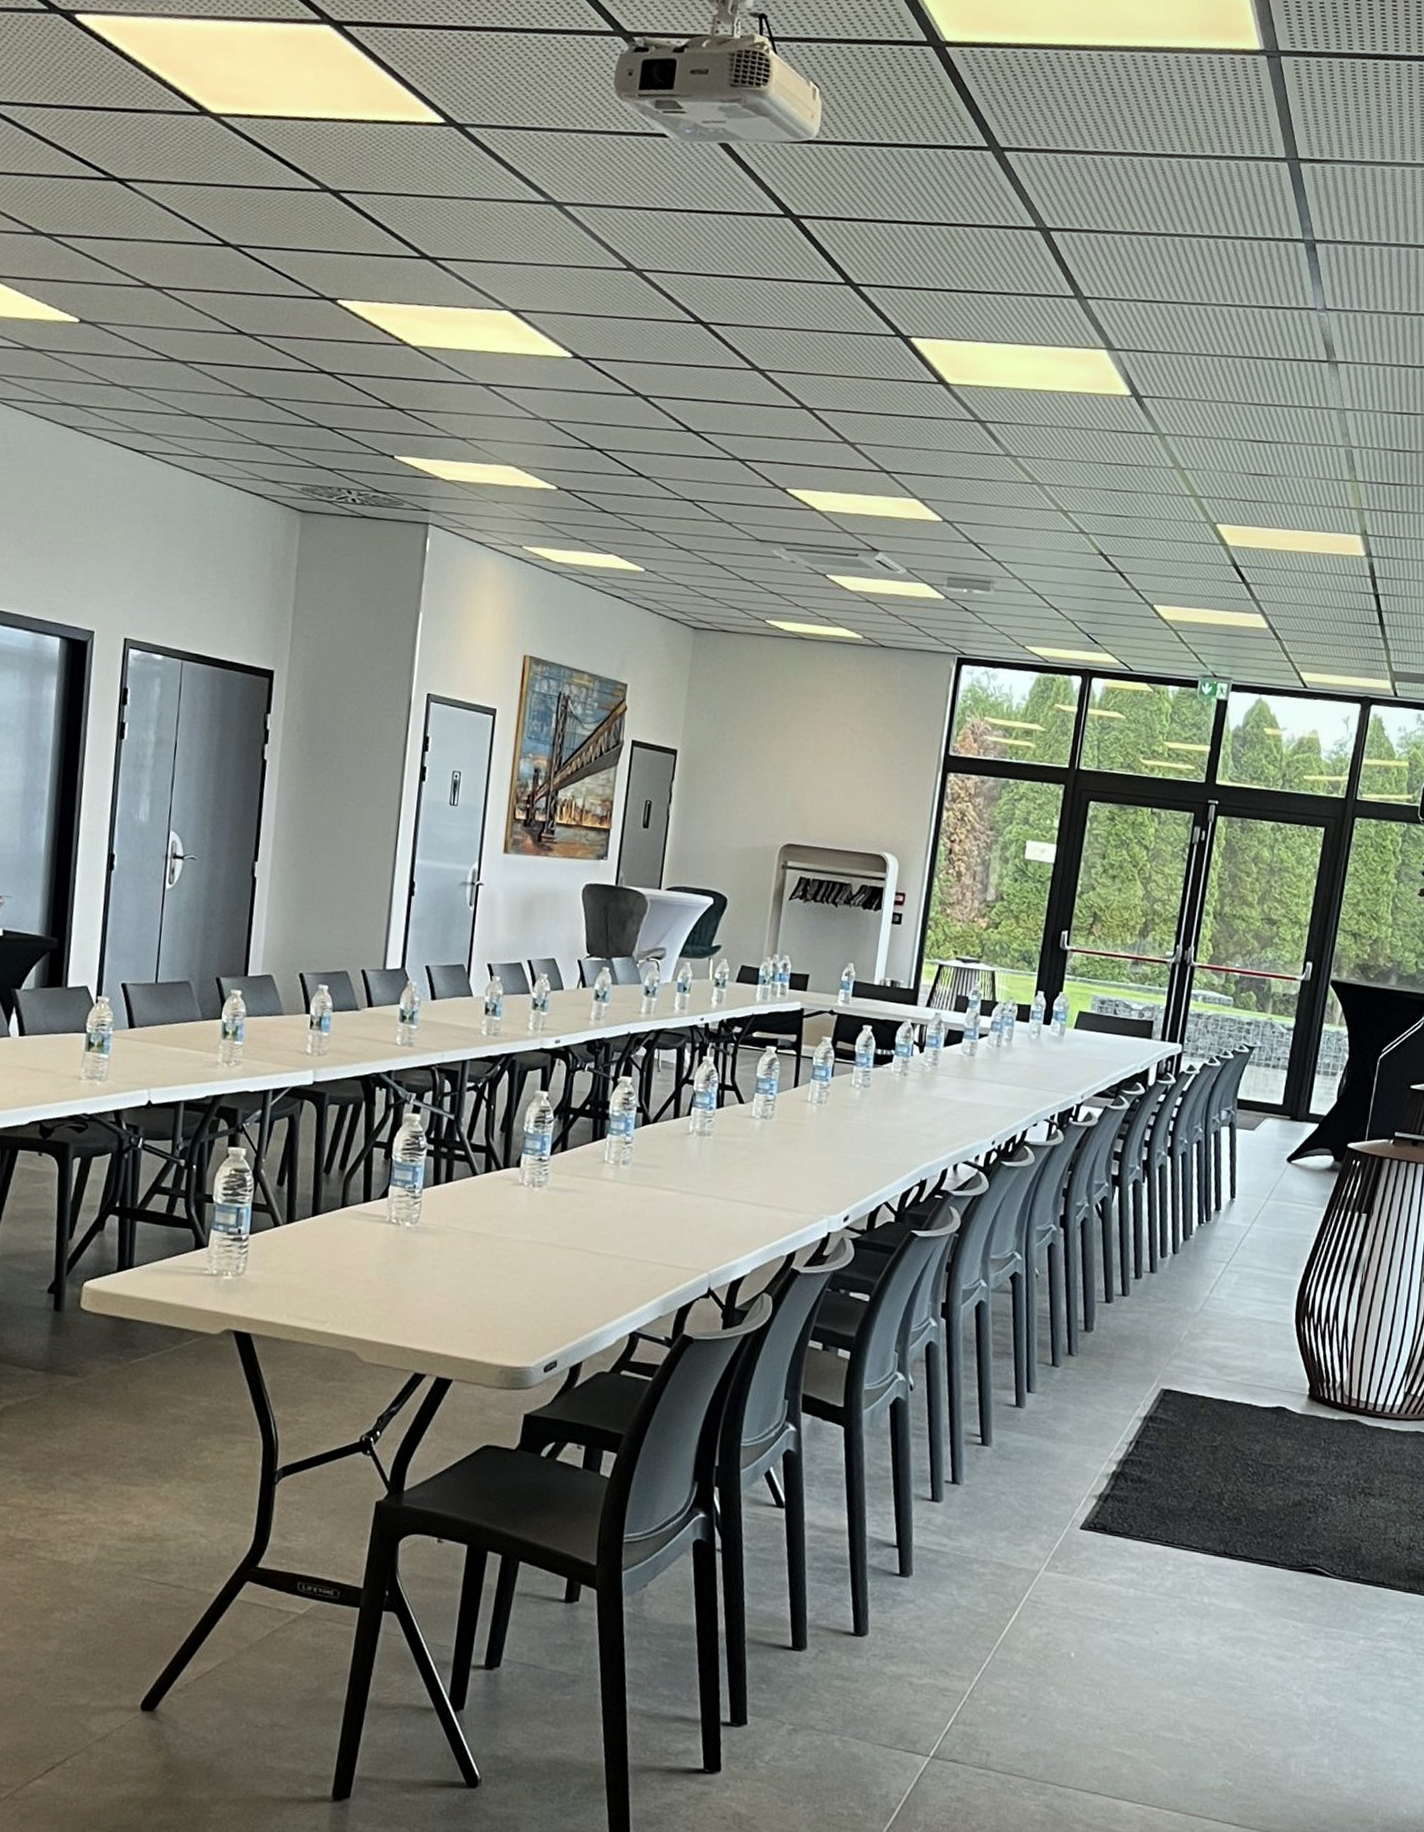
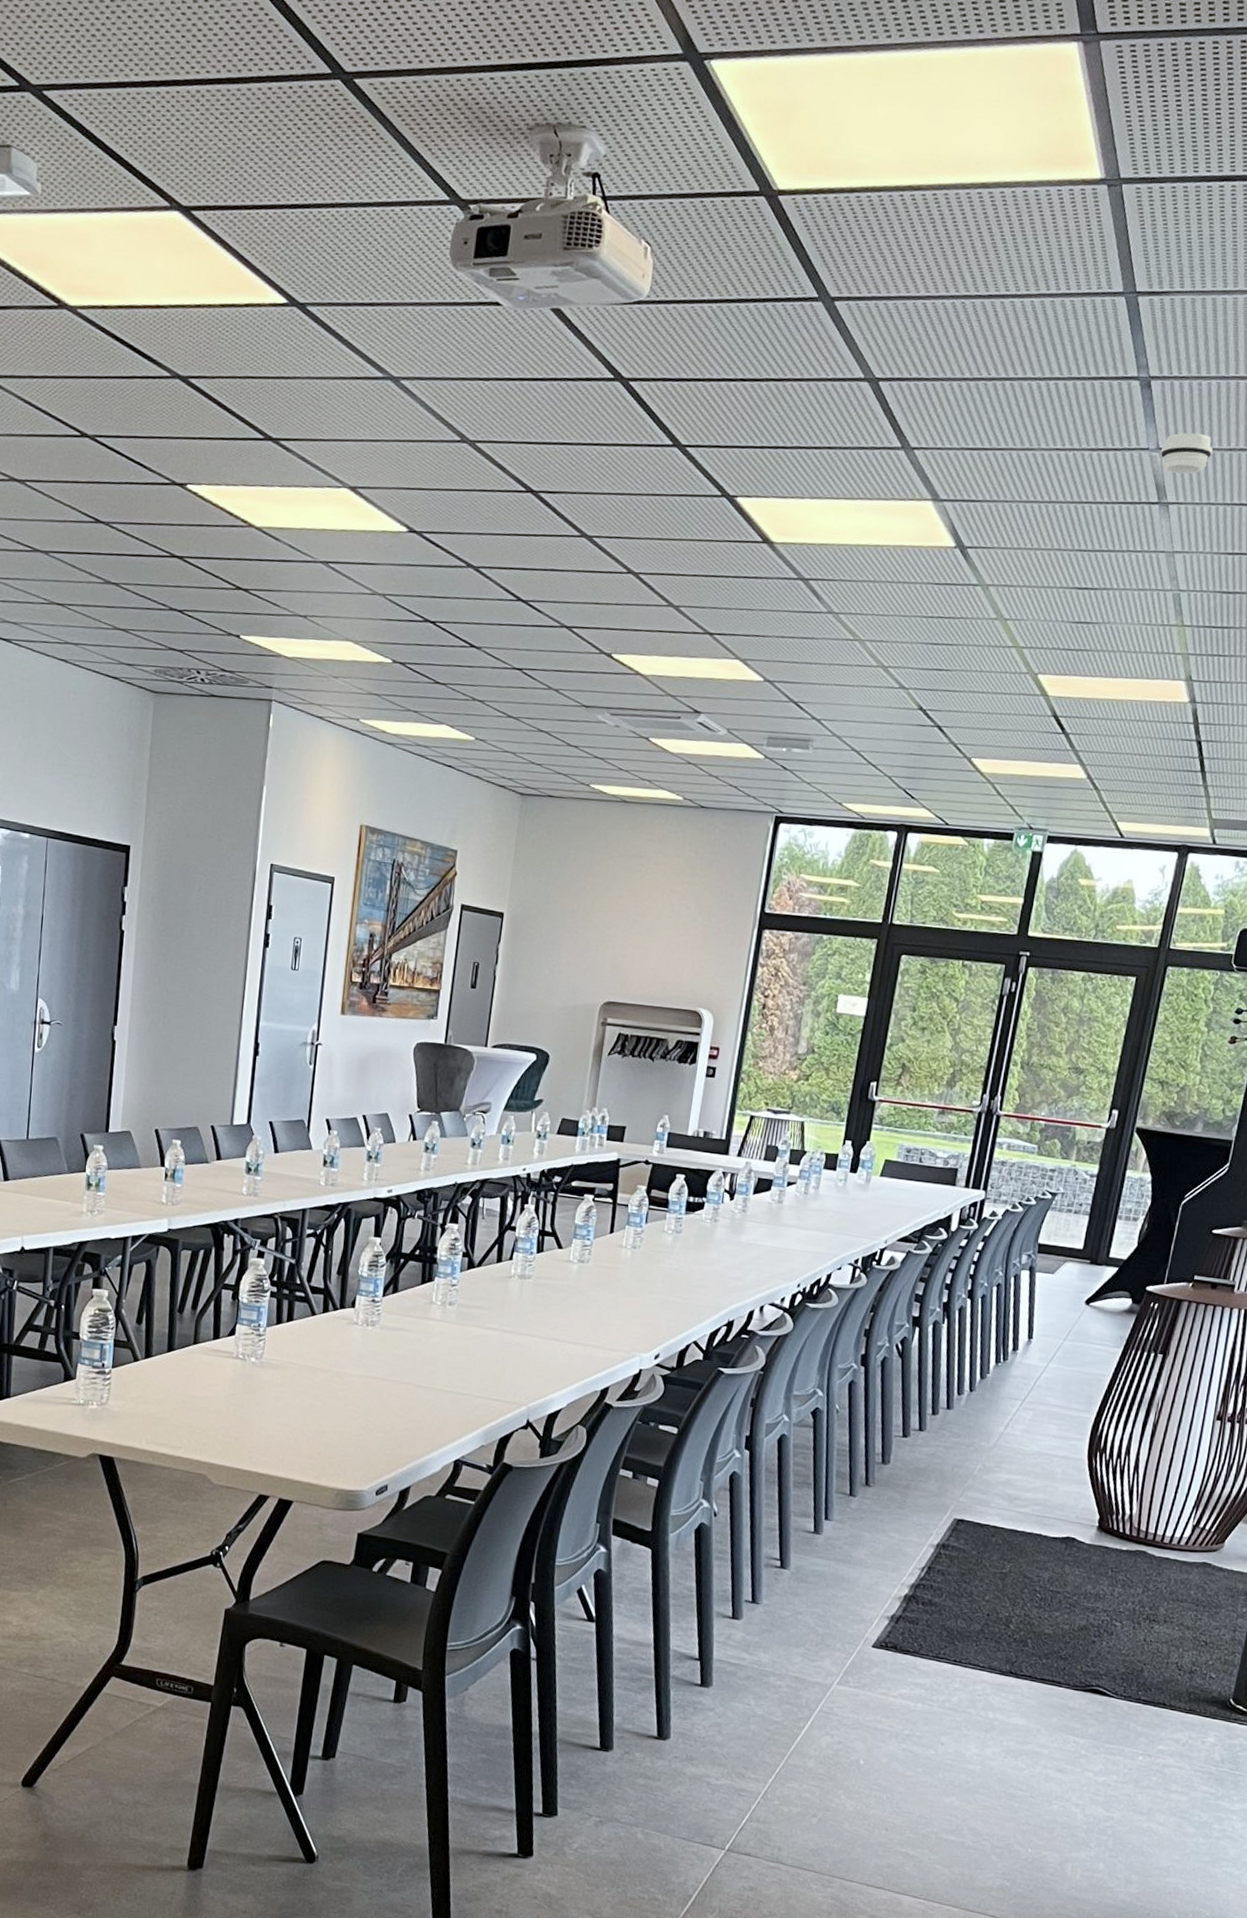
smoke detector: none [1328,295,1378,335] -> present [1160,432,1213,474]

